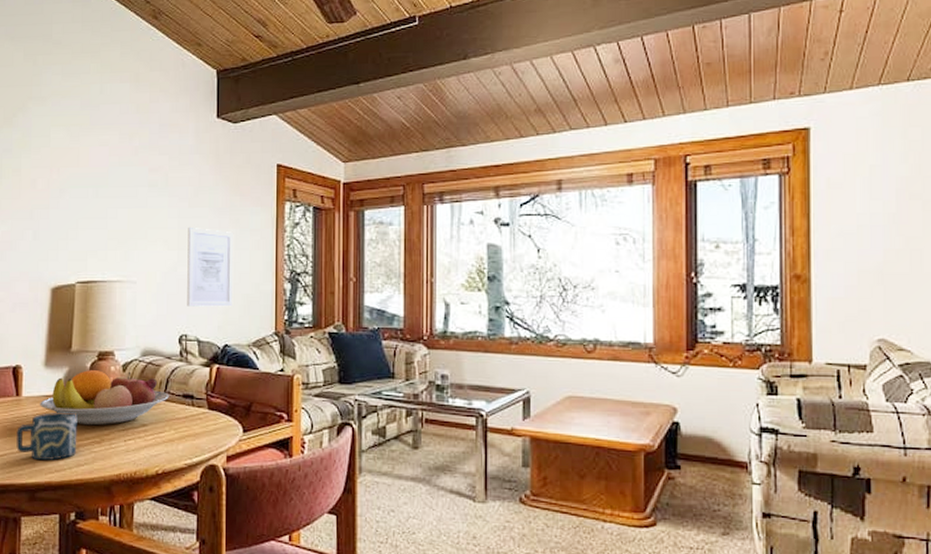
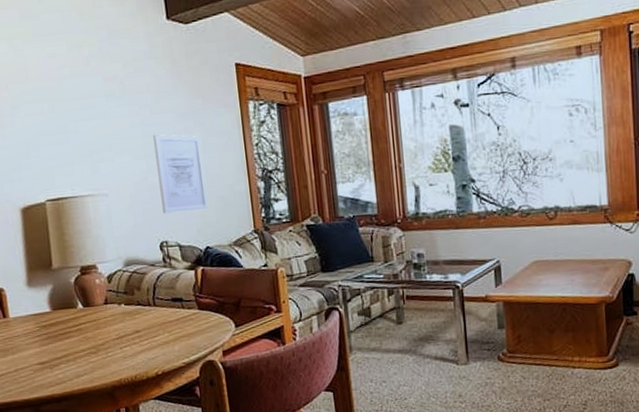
cup: present [16,412,78,461] -> none [10,327,75,377]
fruit bowl: present [40,370,169,426] -> none [29,282,158,338]

